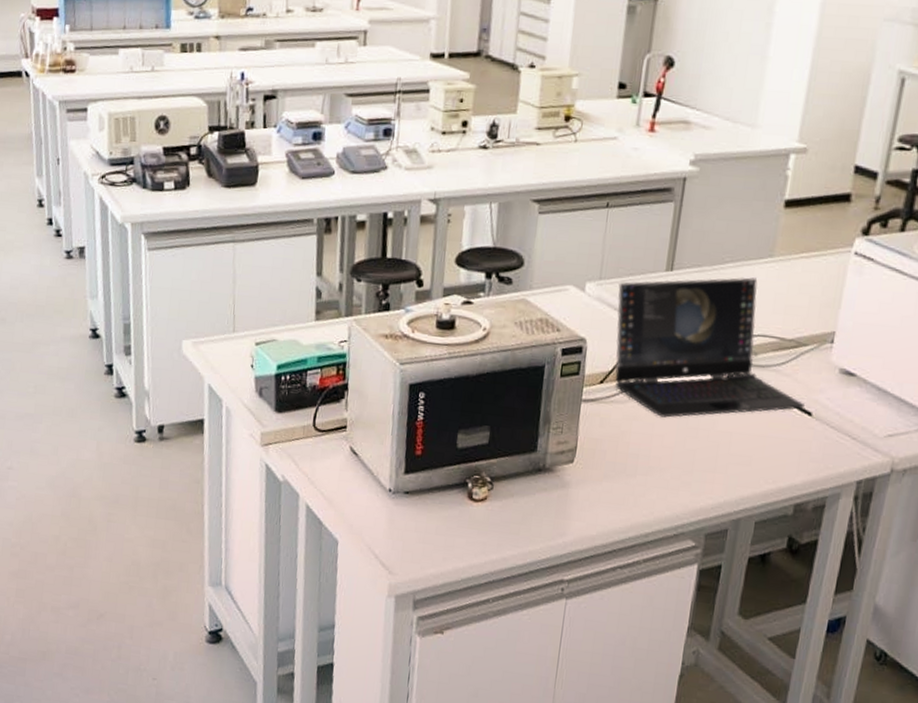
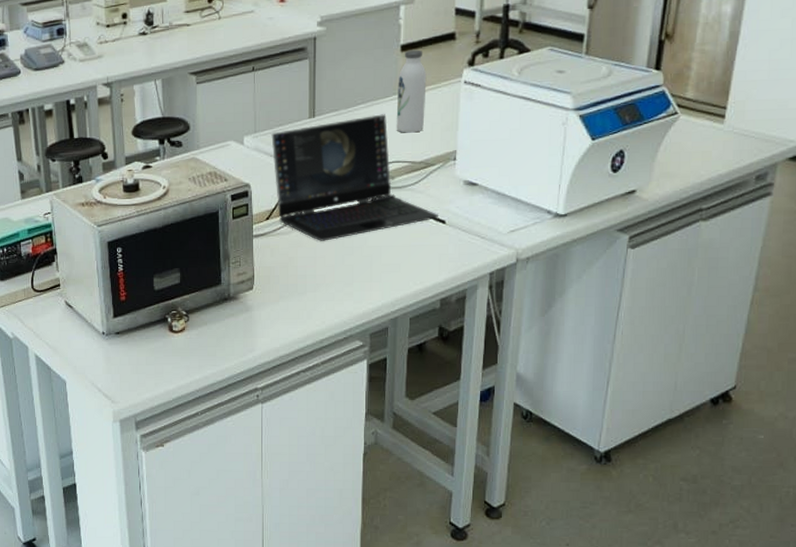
water bottle: none [767,207,812,305] -> present [396,49,427,133]

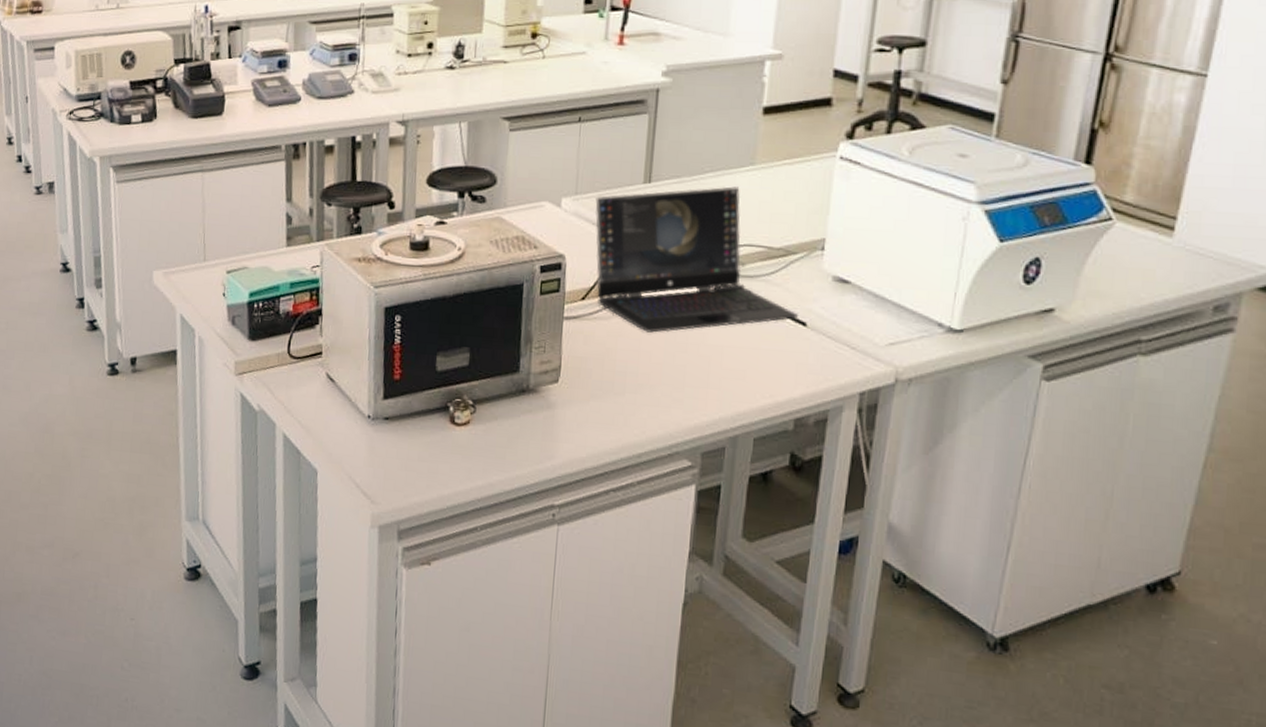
water bottle: present [396,49,427,133] -> none [751,114,794,213]

